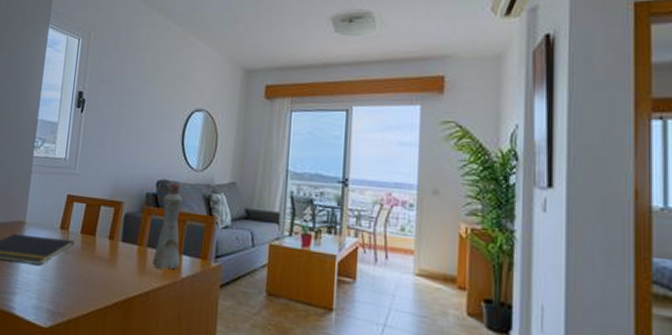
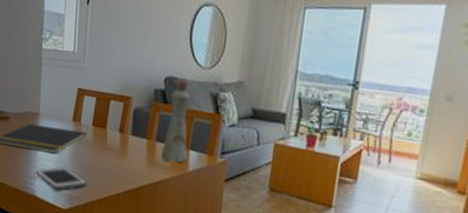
cell phone: none [16,279,73,307] -> present [35,167,87,191]

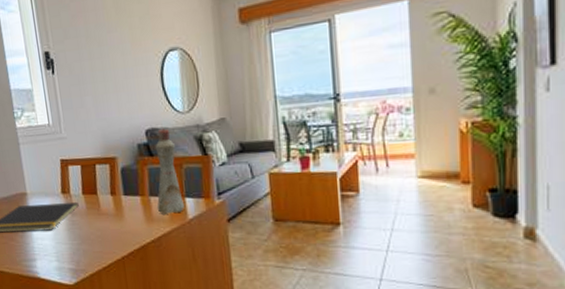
cell phone: present [35,167,87,191] -> none [34,242,90,268]

